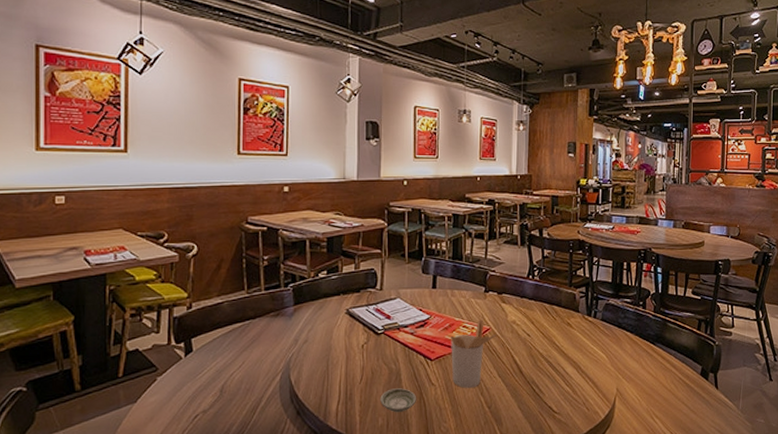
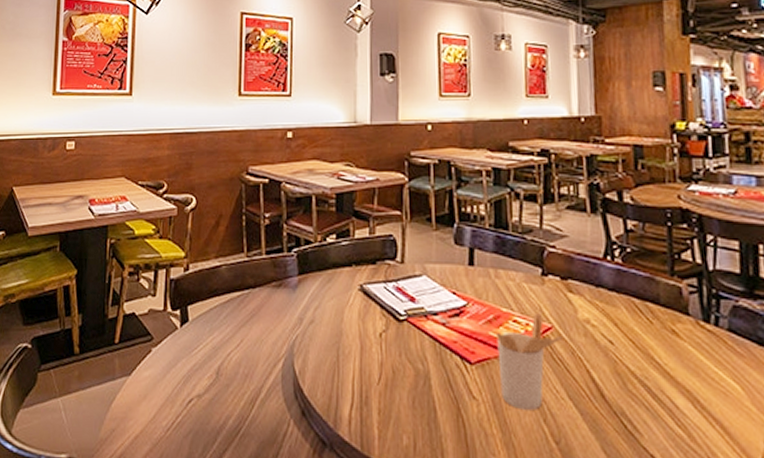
saucer: present [380,388,417,413] -> none [404,397,453,432]

